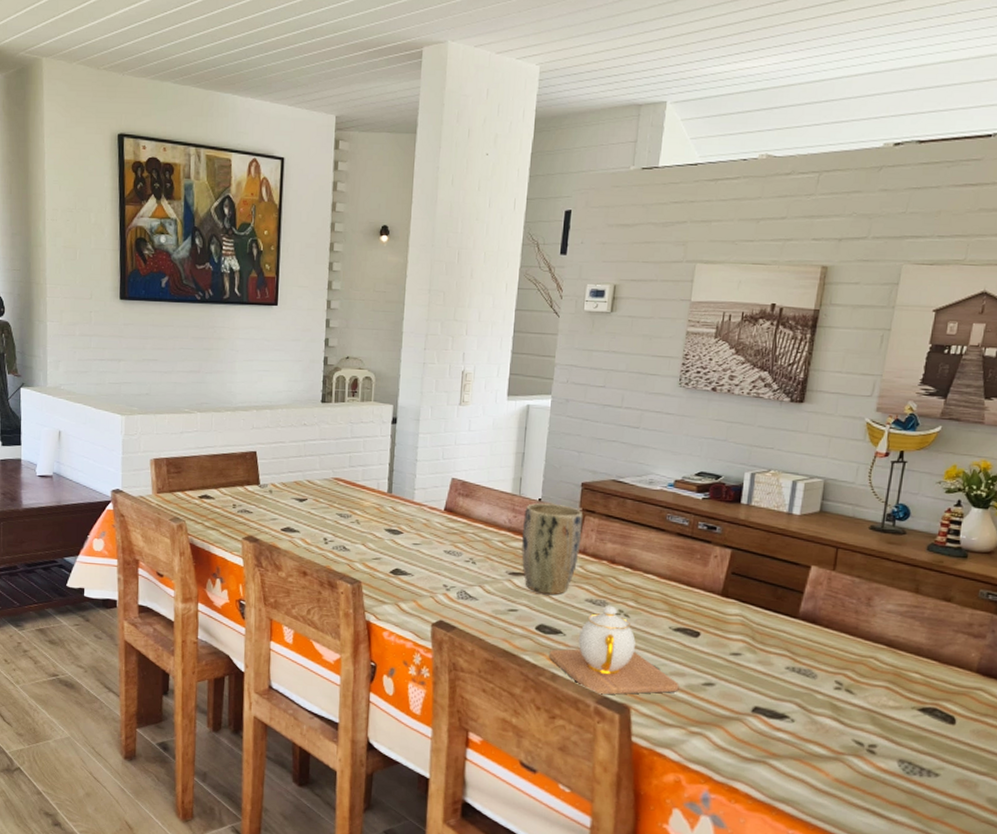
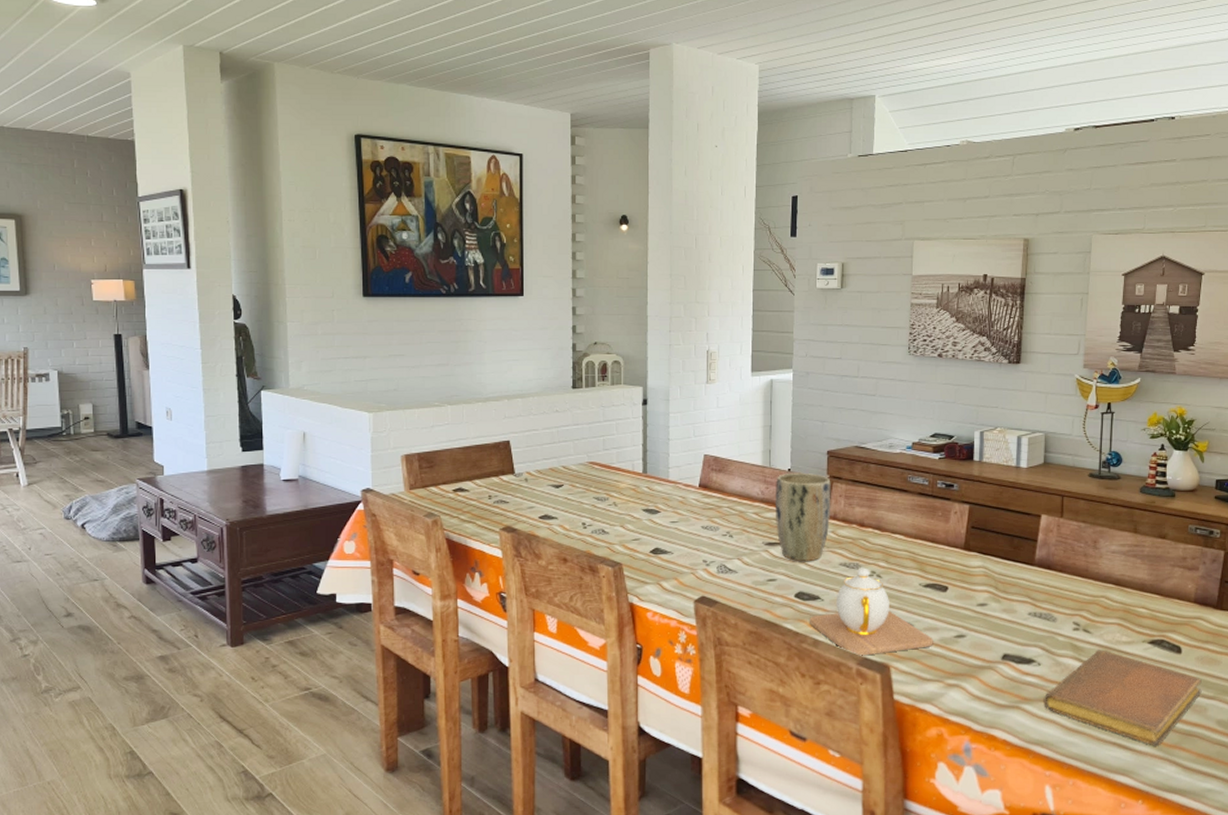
notebook: none [793,712,975,818] -> present [1043,650,1202,746]

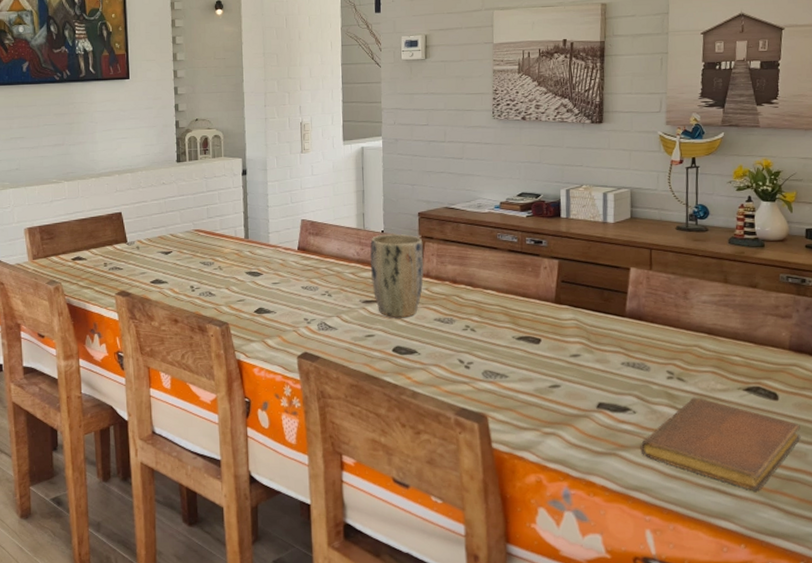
teapot: present [810,567,933,656] -> none [408,322,529,407]

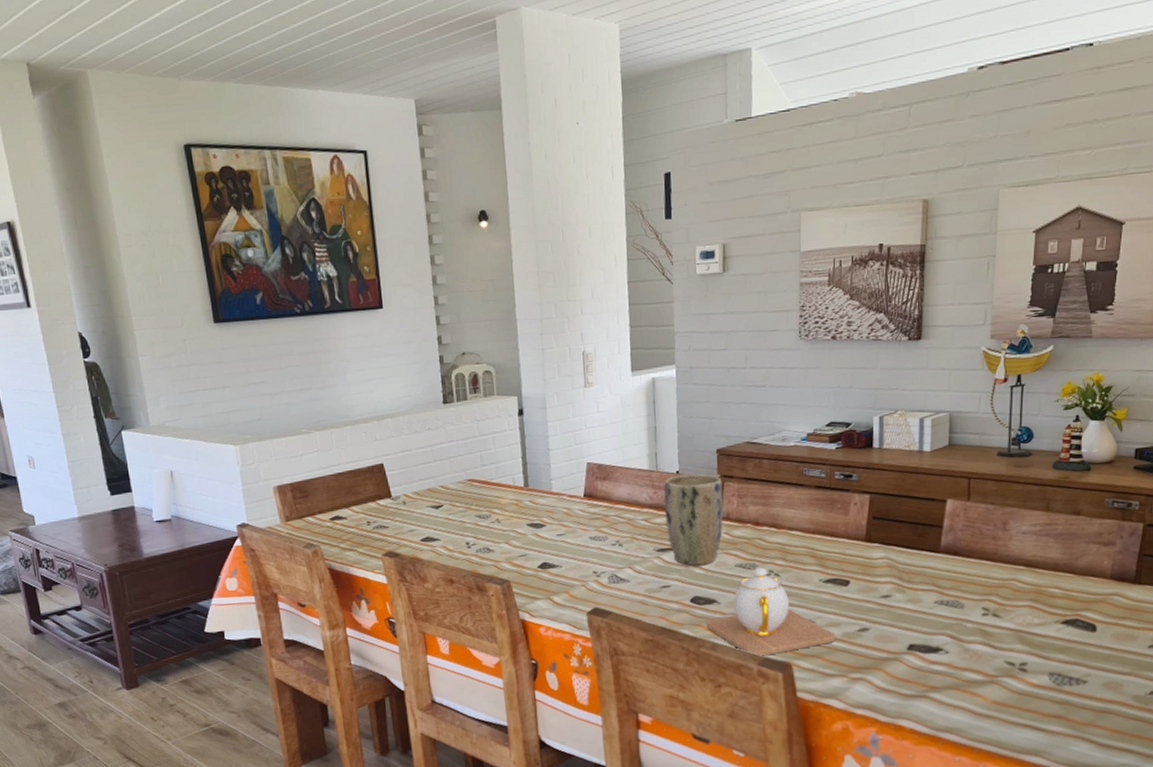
teapot: none [408,322,529,407] -> present [707,567,836,656]
notebook: present [640,397,801,491] -> none [952,633,1117,726]

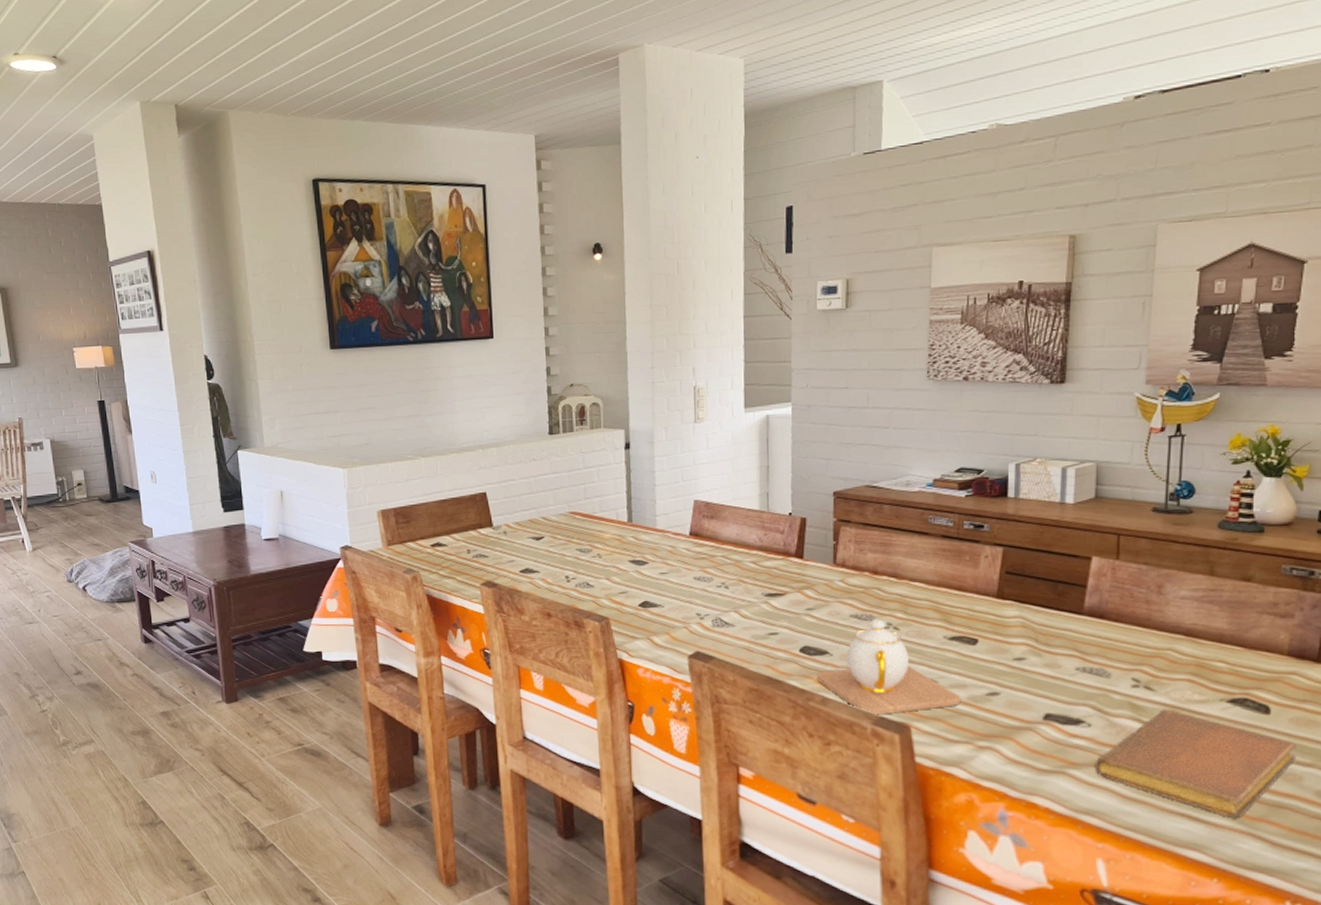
plant pot: present [664,474,724,566] -> none [775,516,839,614]
notebook: none [952,633,1117,726] -> present [1095,709,1296,819]

